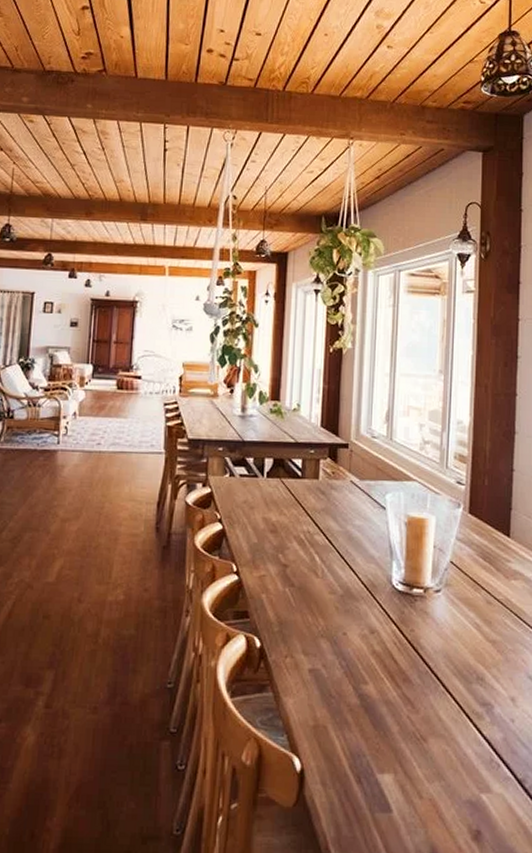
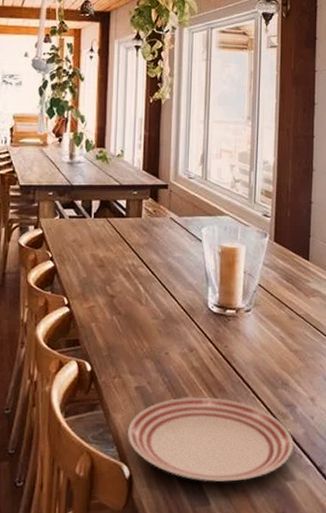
dinner plate: none [298,685,491,787] -> present [126,397,295,482]

